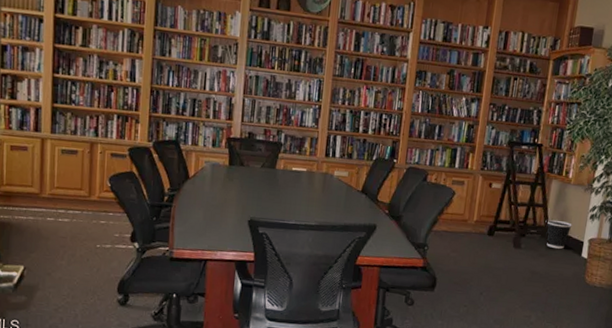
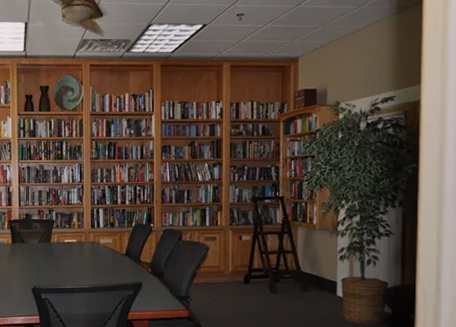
wastebasket: present [545,219,572,249] -> none [297,263,323,290]

